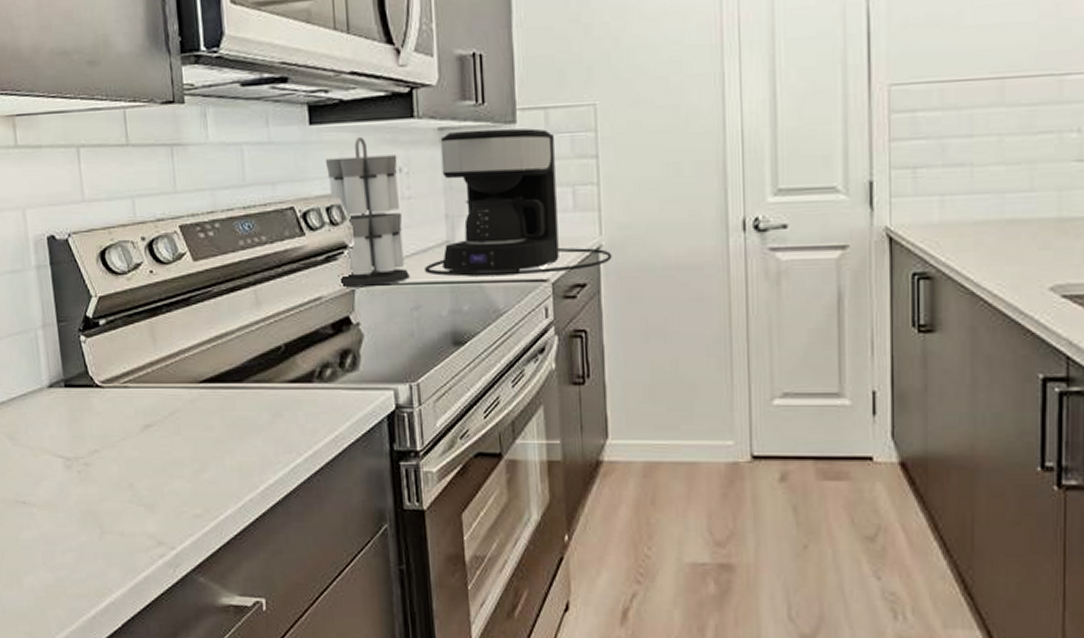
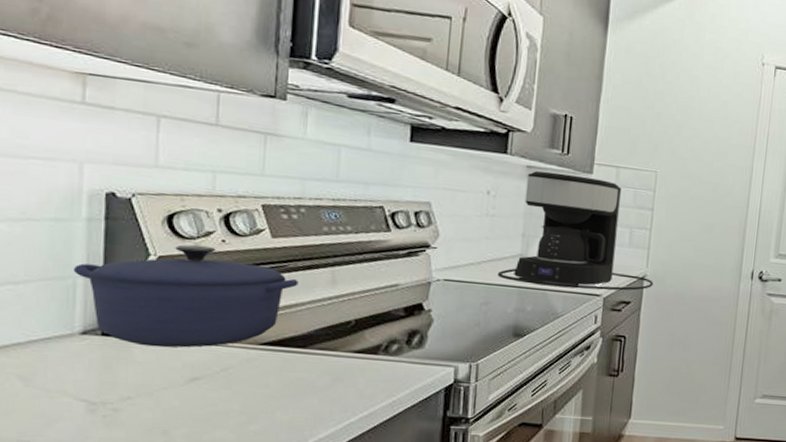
cooking pot: none [32,279,225,395] -> present [73,244,298,348]
spice rack: present [325,136,410,287] -> none [416,159,487,282]

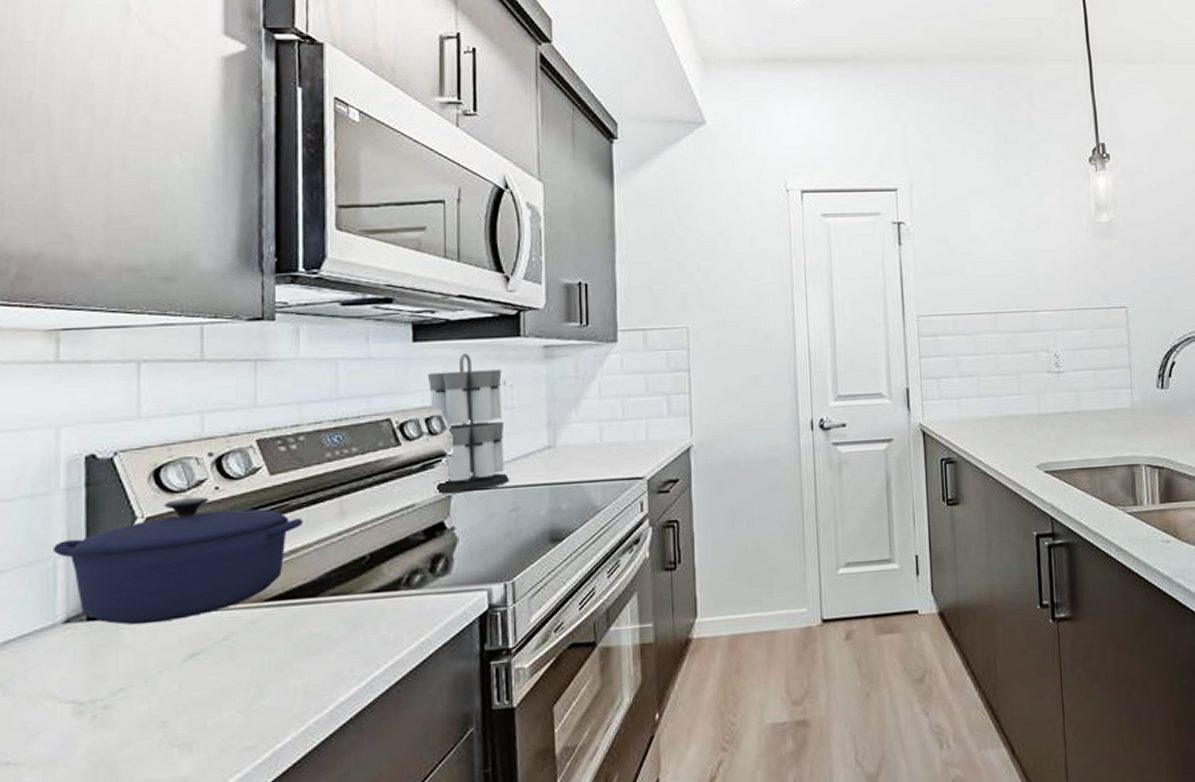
spice rack: none [416,159,487,282] -> present [427,353,509,493]
coffee maker: present [498,171,654,291] -> none [525,346,702,479]

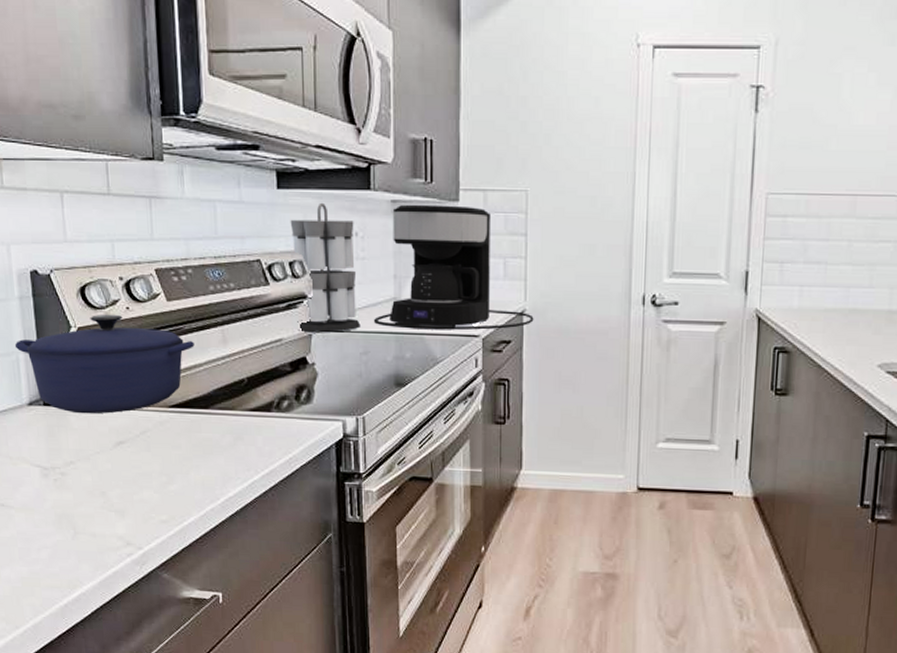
coffee maker: none [525,346,702,479] -> present [374,204,534,331]

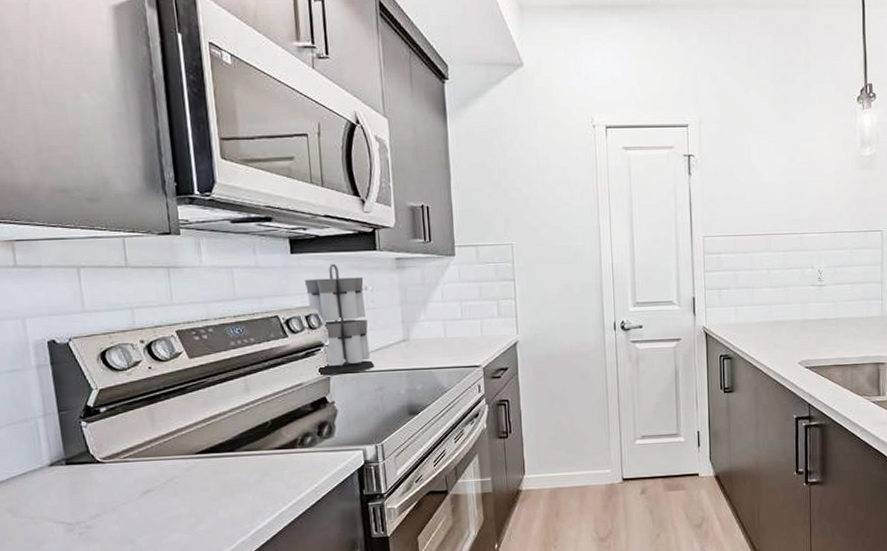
cooking pot: present [14,313,195,414] -> none [33,374,218,469]
coffee maker: present [374,204,534,331] -> none [386,259,526,365]

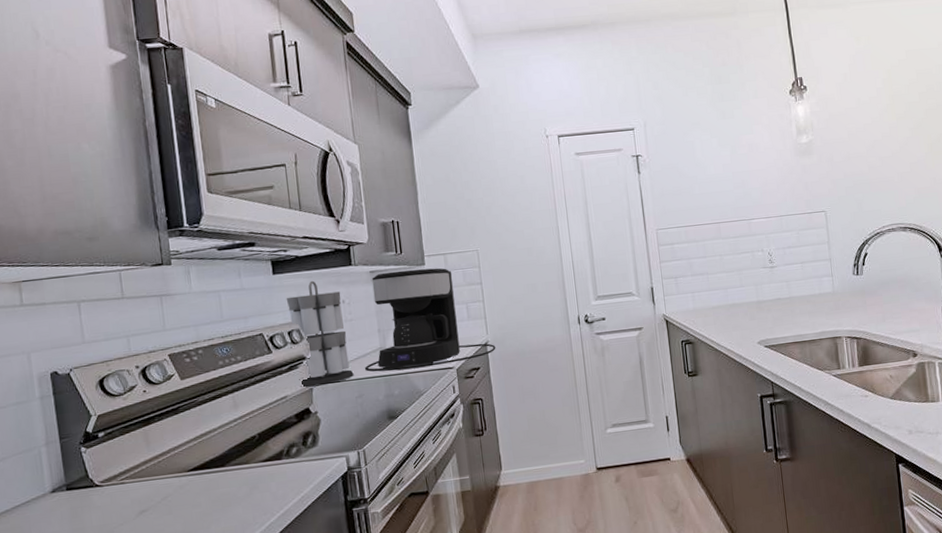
coffee maker: none [386,259,526,365] -> present [365,268,496,372]

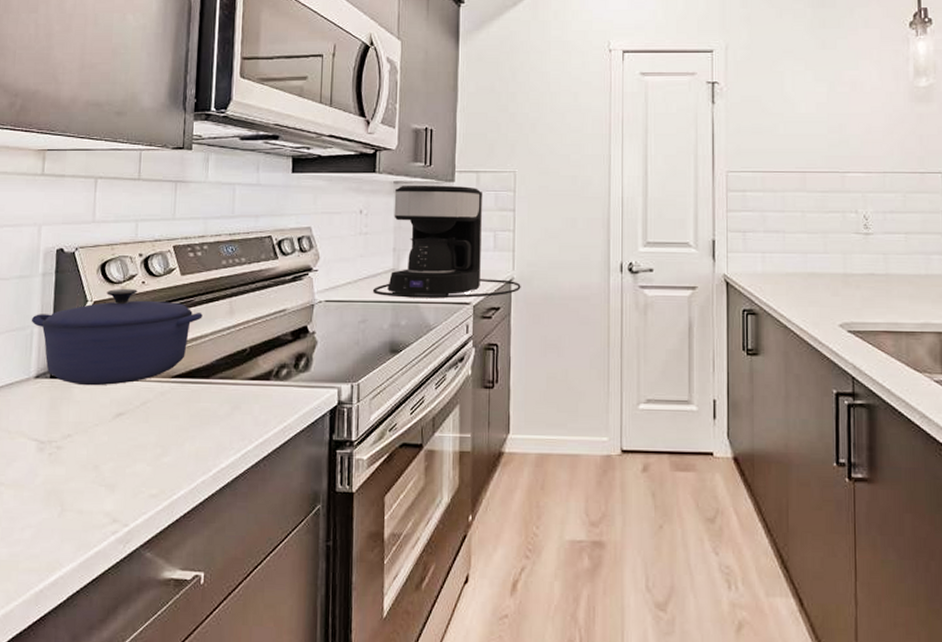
cooking pot: none [36,398,208,492] -> present [31,288,203,386]
spice rack: present [286,280,354,387] -> none [301,184,360,302]

